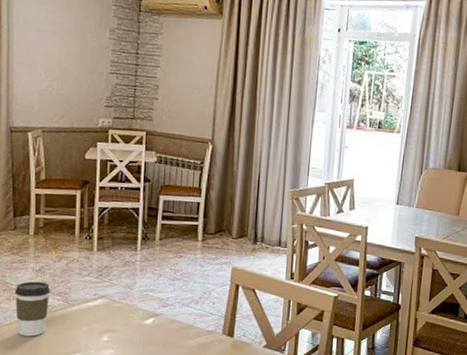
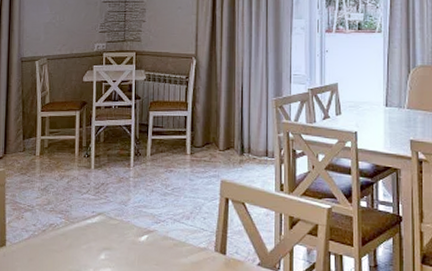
coffee cup: present [14,281,51,337] -> none [23,200,54,255]

